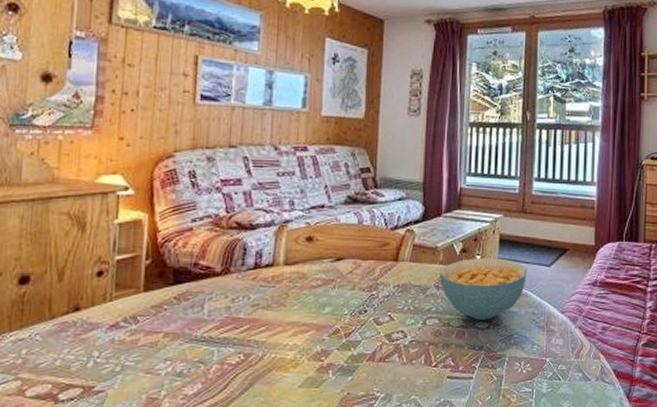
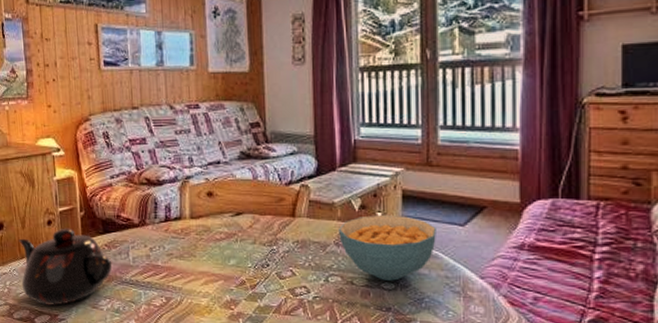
teapot: none [45,279,181,376] -> present [19,228,113,306]

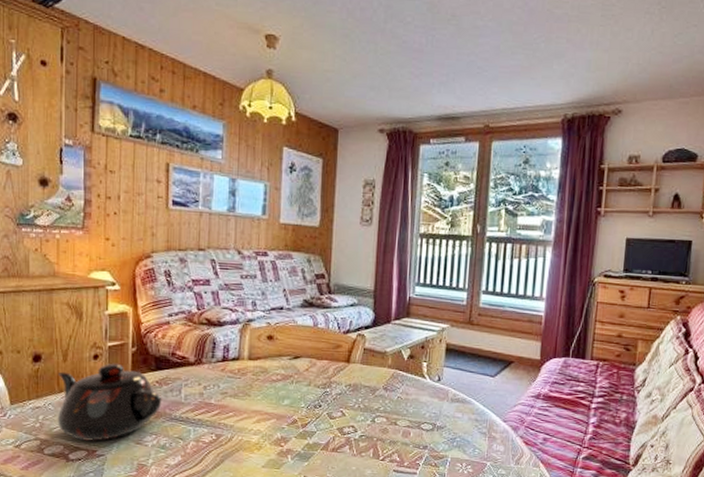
cereal bowl: present [339,215,436,281] -> none [388,364,472,423]

